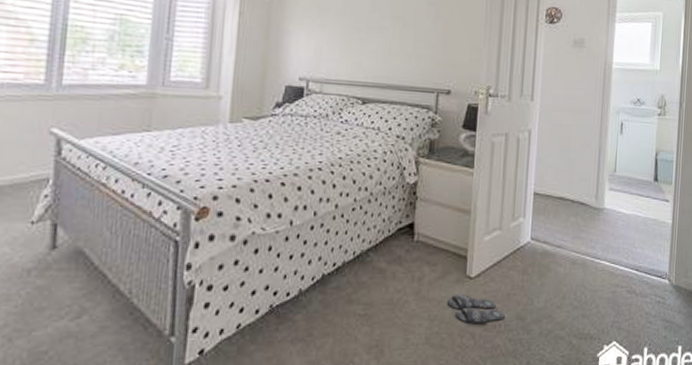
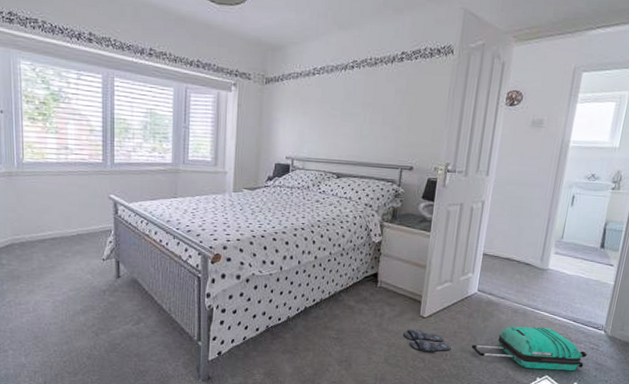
suitcase: none [528,281,654,335] -> present [471,326,587,371]

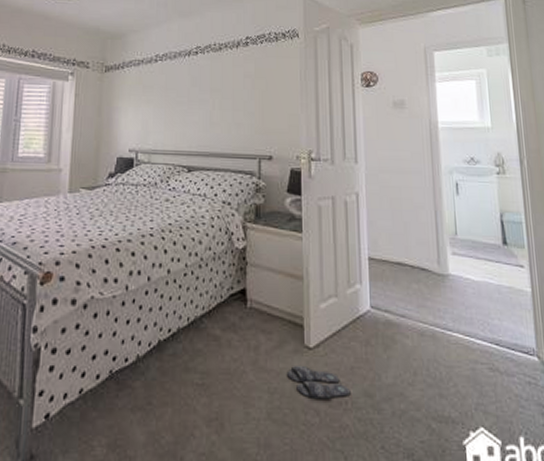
suitcase: present [471,326,587,371] -> none [376,355,525,419]

